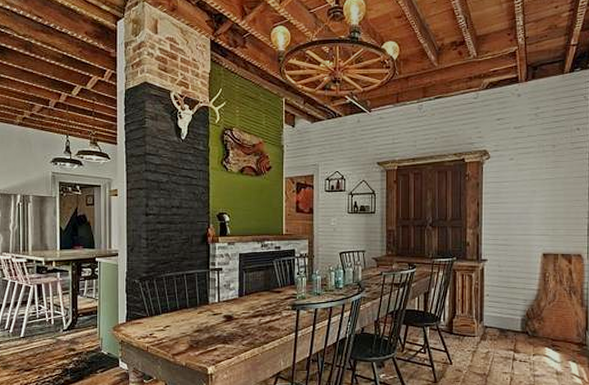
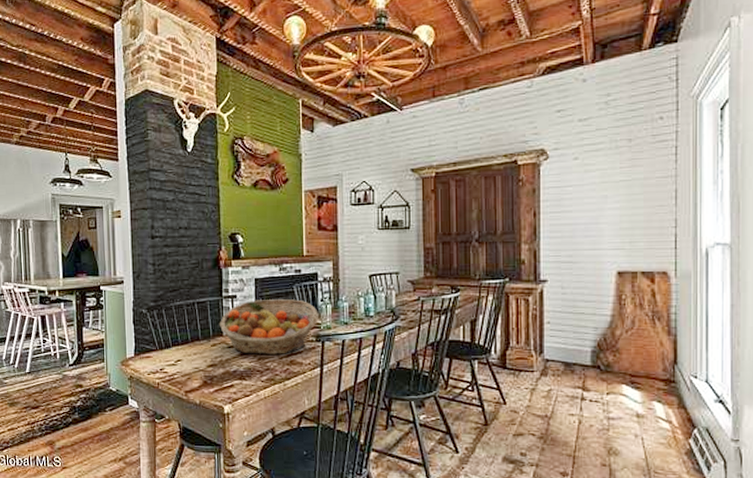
fruit basket: none [205,272,295,321] -> present [219,299,319,354]

